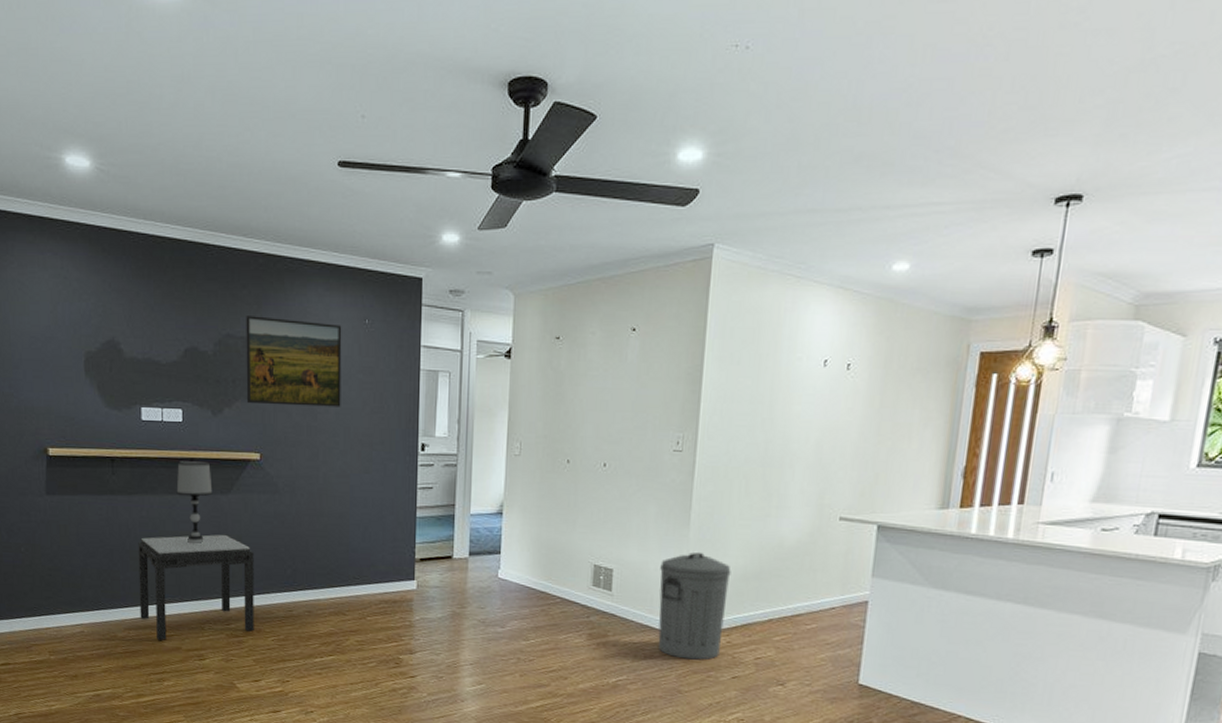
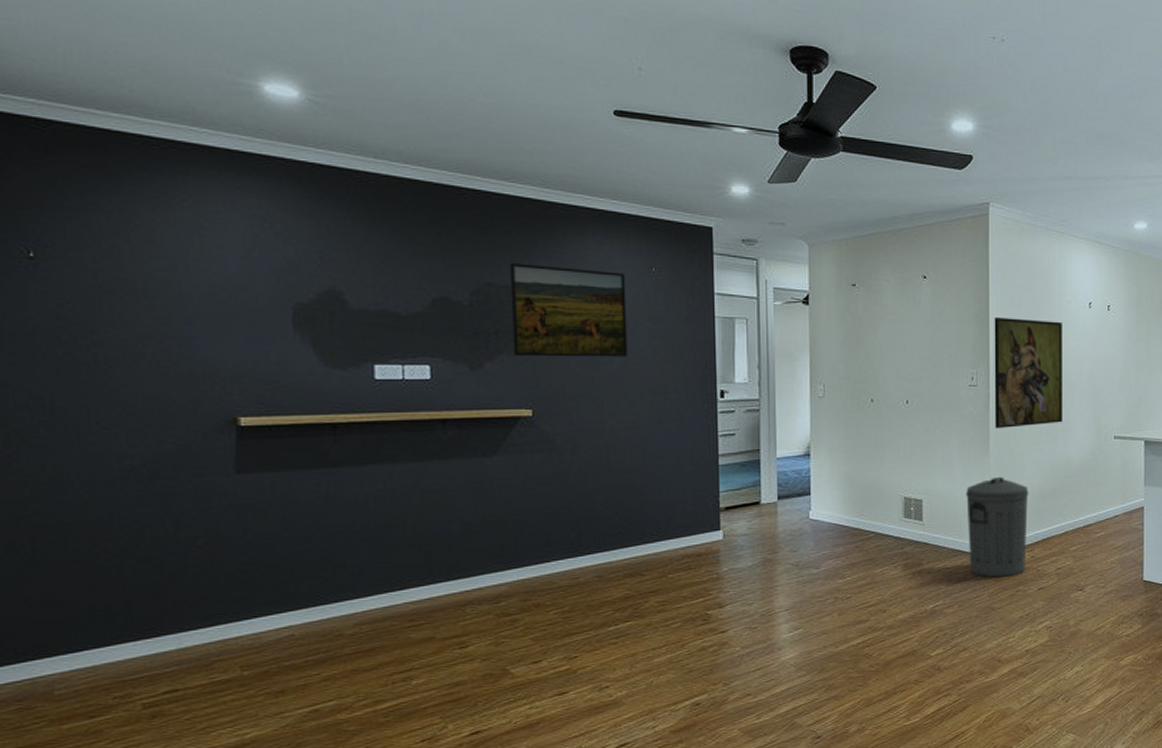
side table: present [138,534,254,640] -> none [372,502,531,632]
table lamp: present [176,461,213,545] -> none [424,423,473,516]
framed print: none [698,374,789,500] -> present [994,316,1062,428]

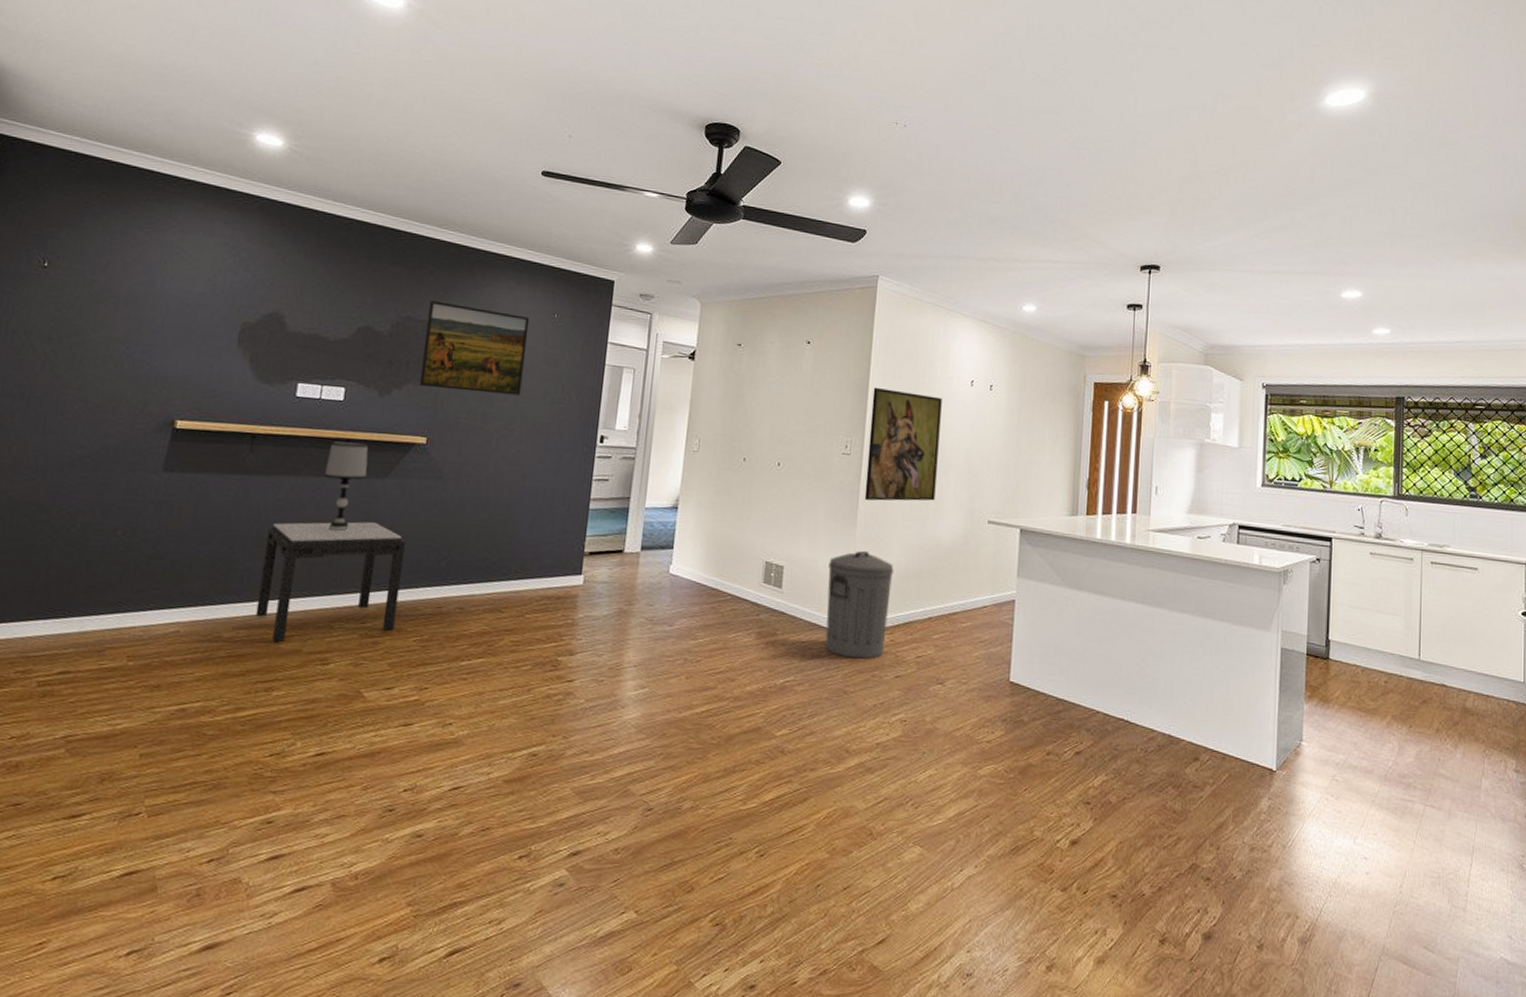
side table: none [372,502,531,632] -> present [255,521,406,642]
table lamp: none [424,423,473,516] -> present [324,441,369,532]

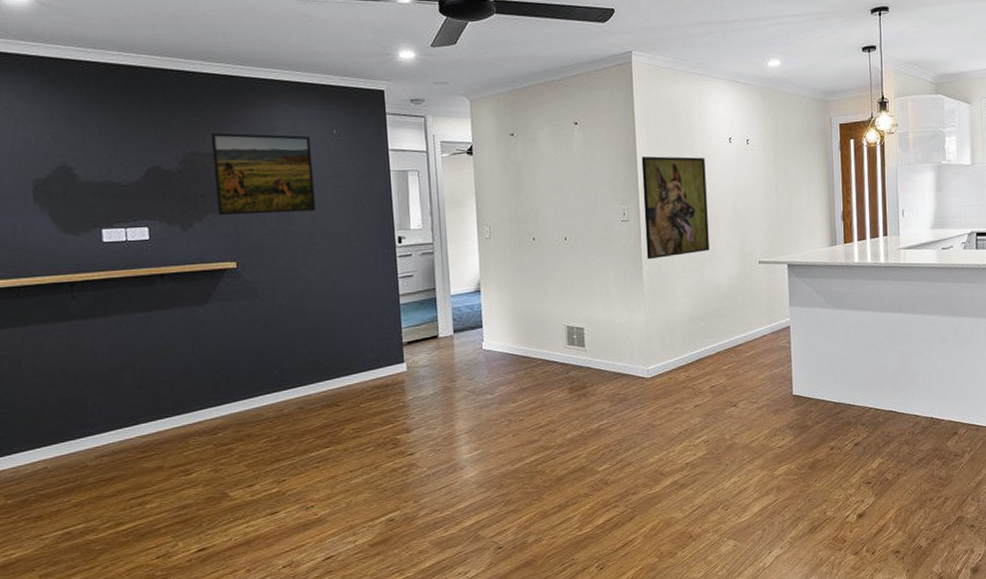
side table: present [255,521,406,642] -> none [106,345,244,462]
table lamp: present [324,441,369,532] -> none [146,276,188,359]
trash can: present [825,550,894,659] -> none [623,303,682,397]

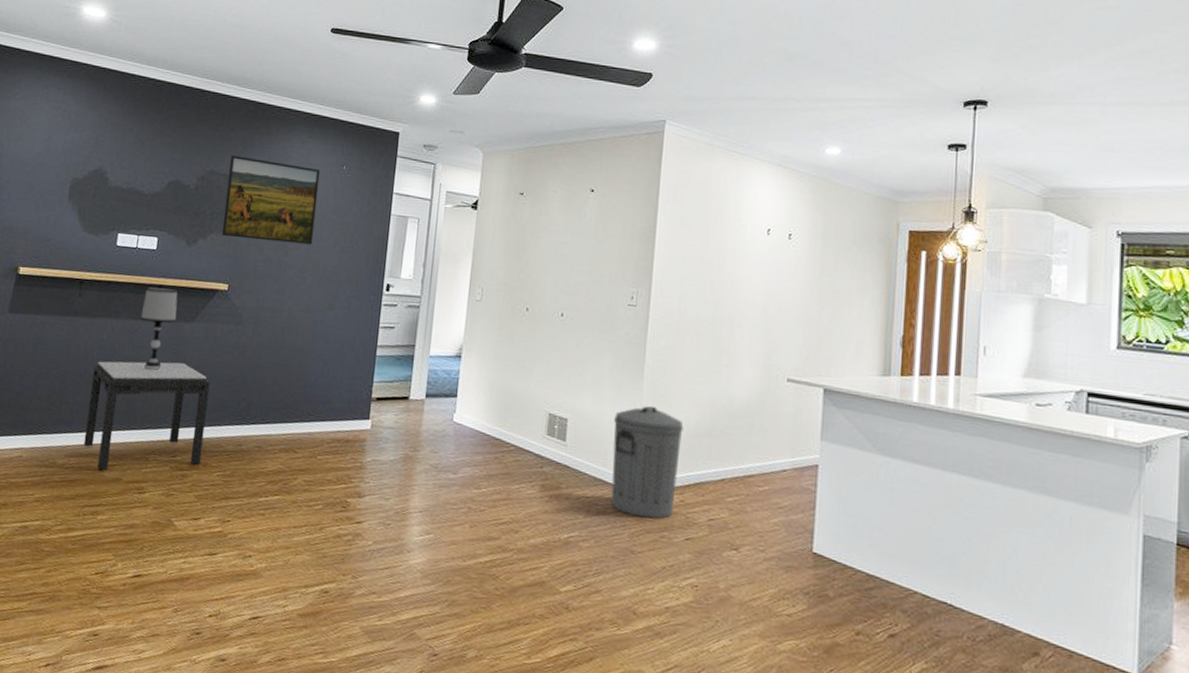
side table: none [106,345,244,462] -> present [83,361,210,470]
table lamp: none [146,276,188,359] -> present [140,287,178,371]
trash can: none [623,303,682,397] -> present [611,405,684,519]
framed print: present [641,156,709,259] -> none [651,236,735,356]

